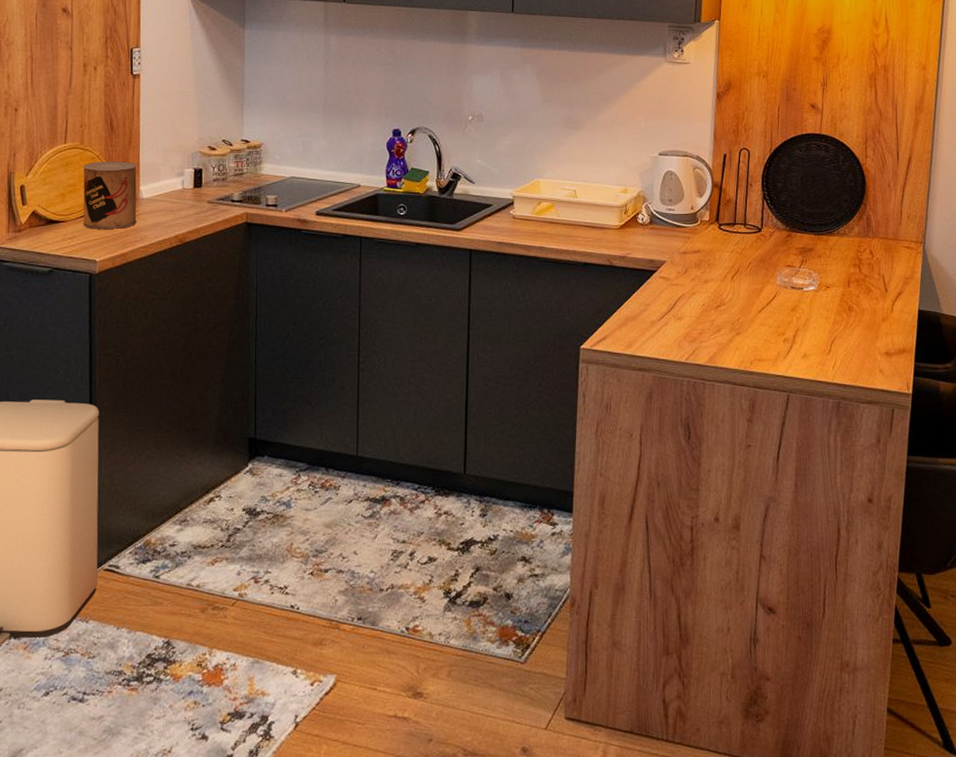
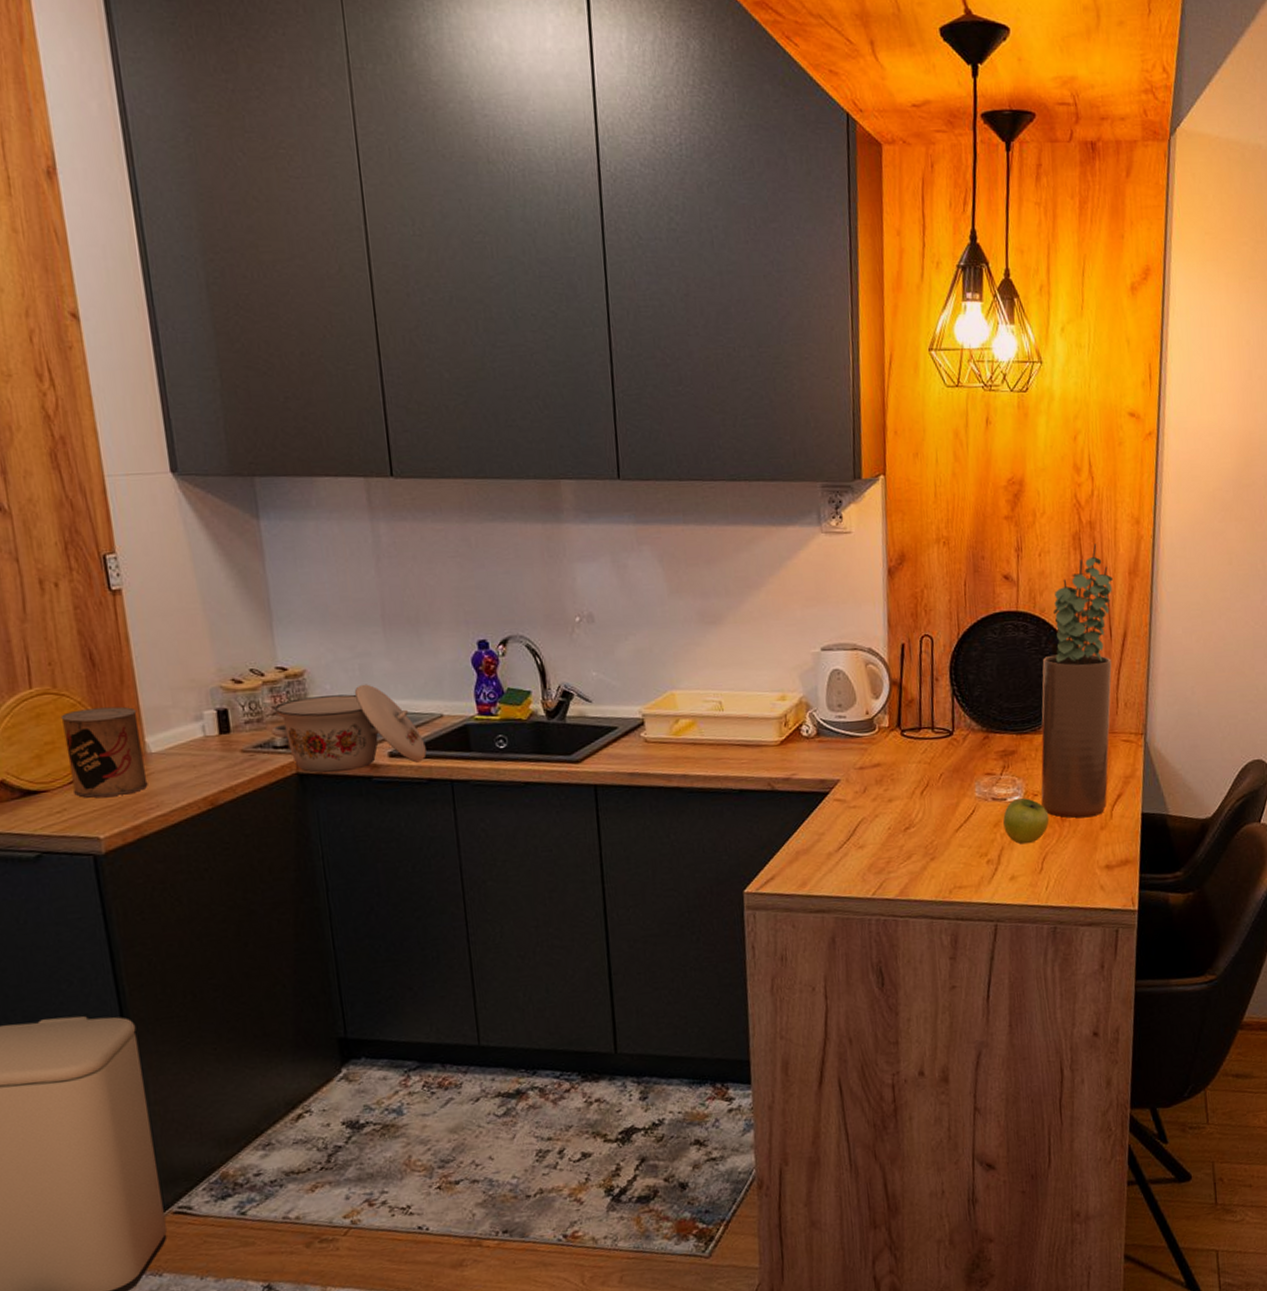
cooking pot: none [232,157,344,224] -> present [271,684,427,773]
fruit: none [799,288,839,328] -> present [1003,797,1050,844]
vase: none [832,83,901,309] -> present [1040,543,1113,818]

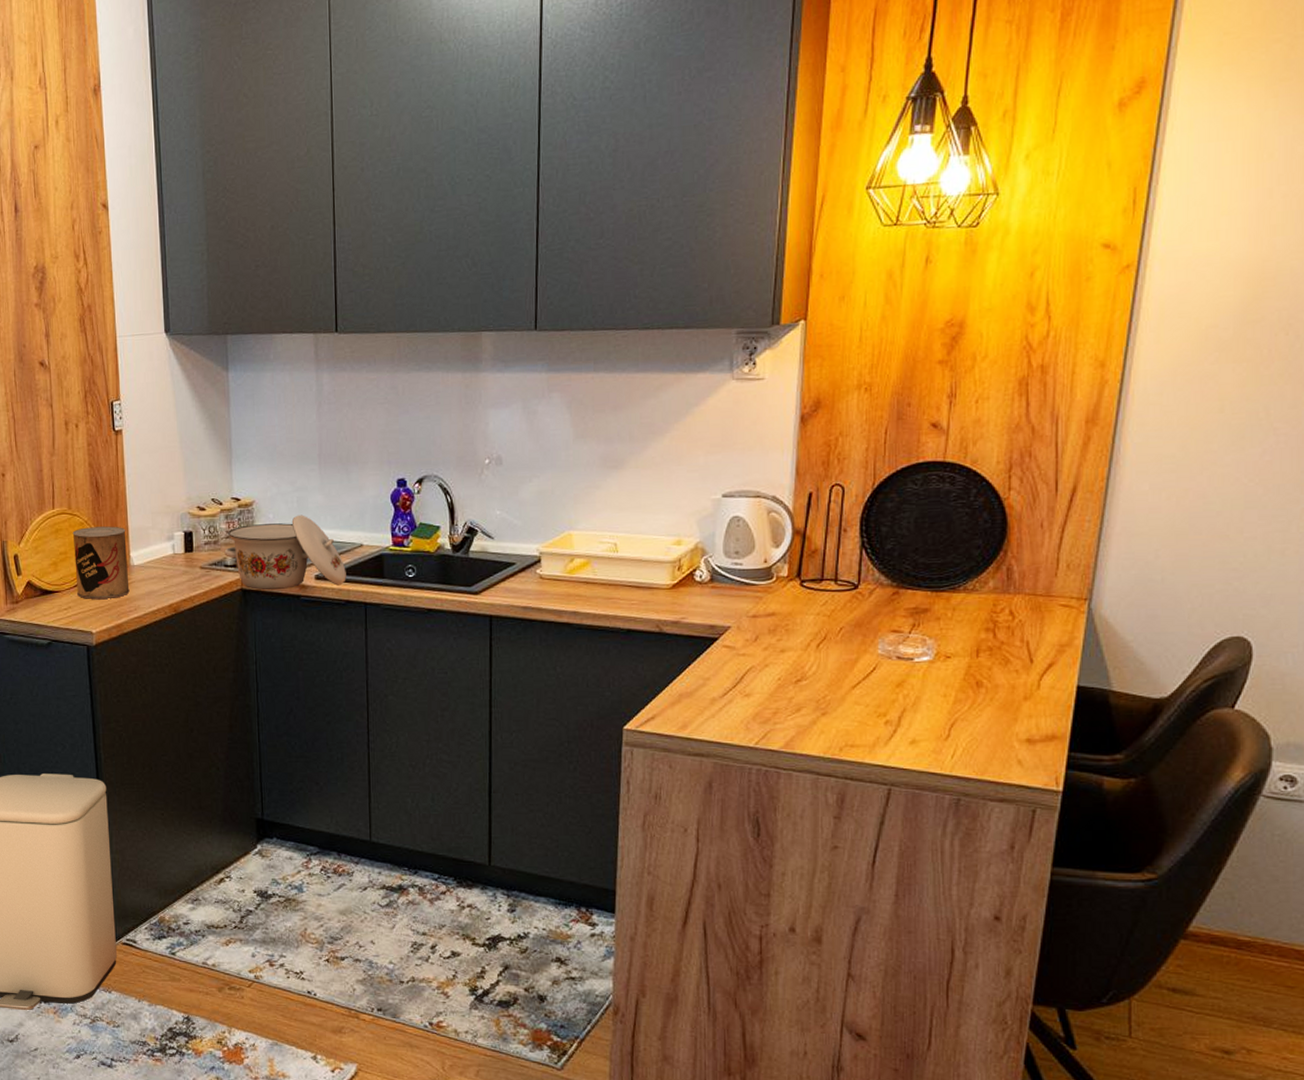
fruit: present [1003,797,1050,844] -> none [908,658,962,708]
vase: present [1040,543,1113,818] -> none [955,389,1064,685]

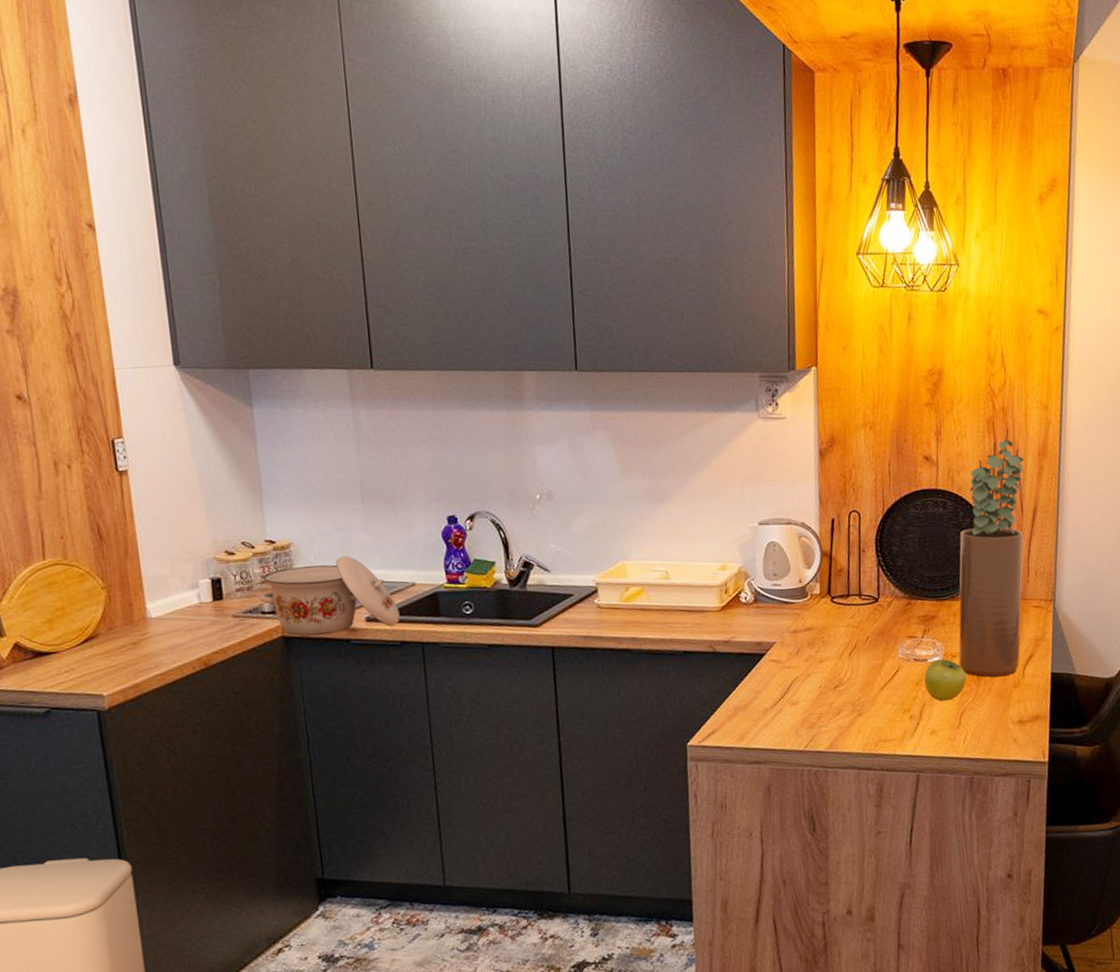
tin can: present [72,526,130,599] -> none [70,576,148,659]
fruit: none [908,658,962,708] -> present [924,658,967,701]
vase: none [955,389,1064,685] -> present [958,428,1024,677]

